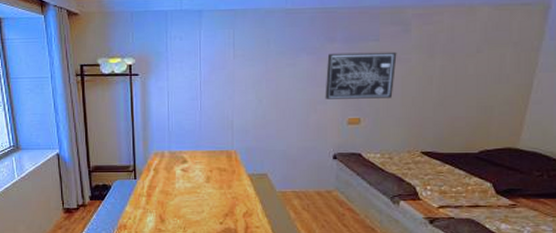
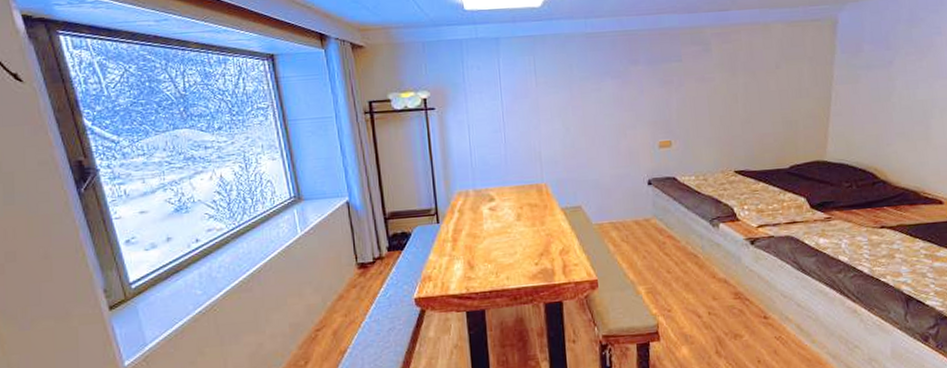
wall art: present [325,51,397,99] -> none [632,71,701,124]

